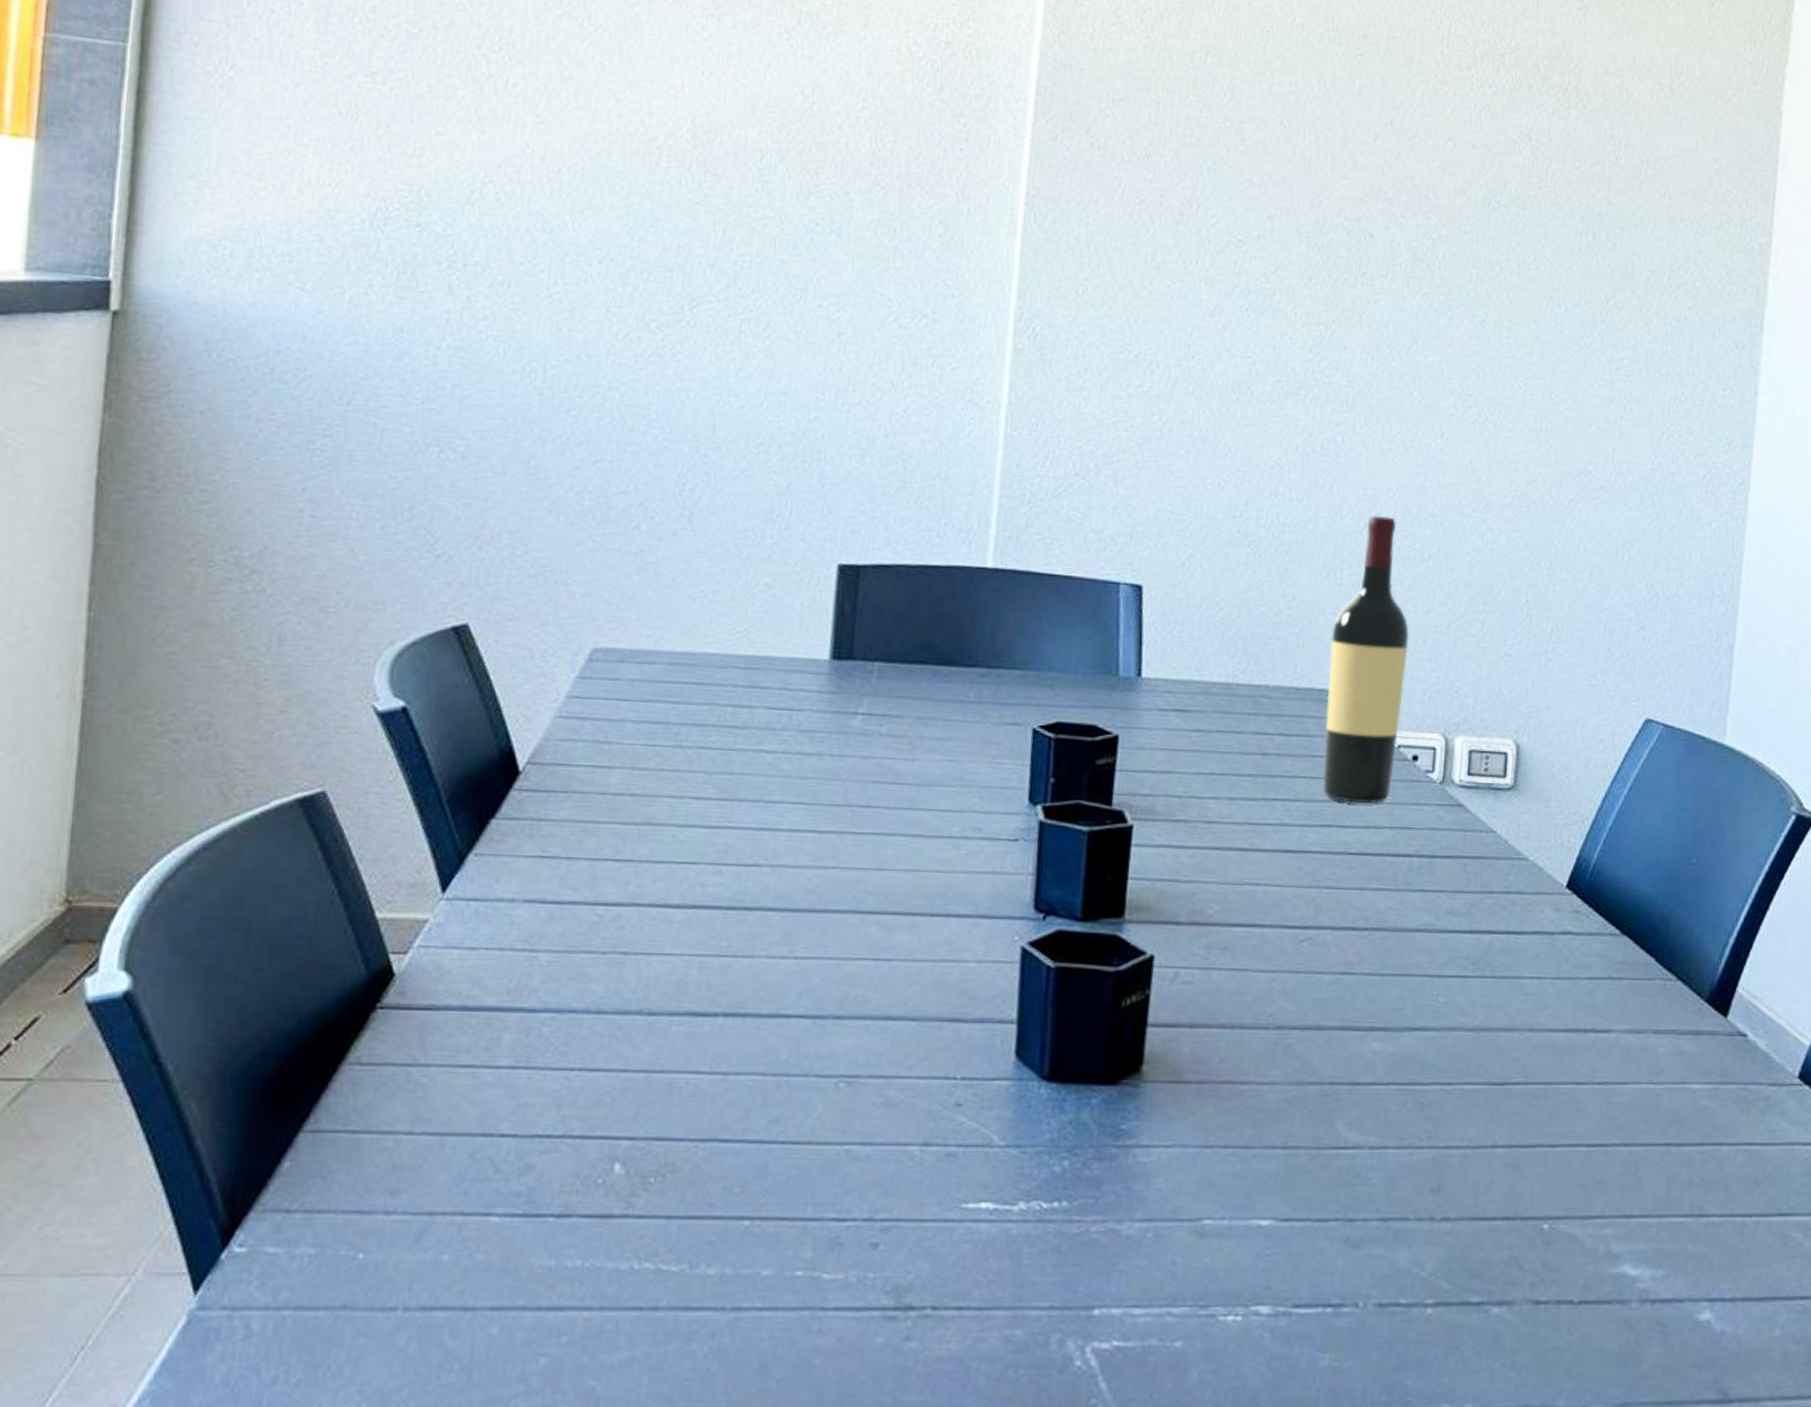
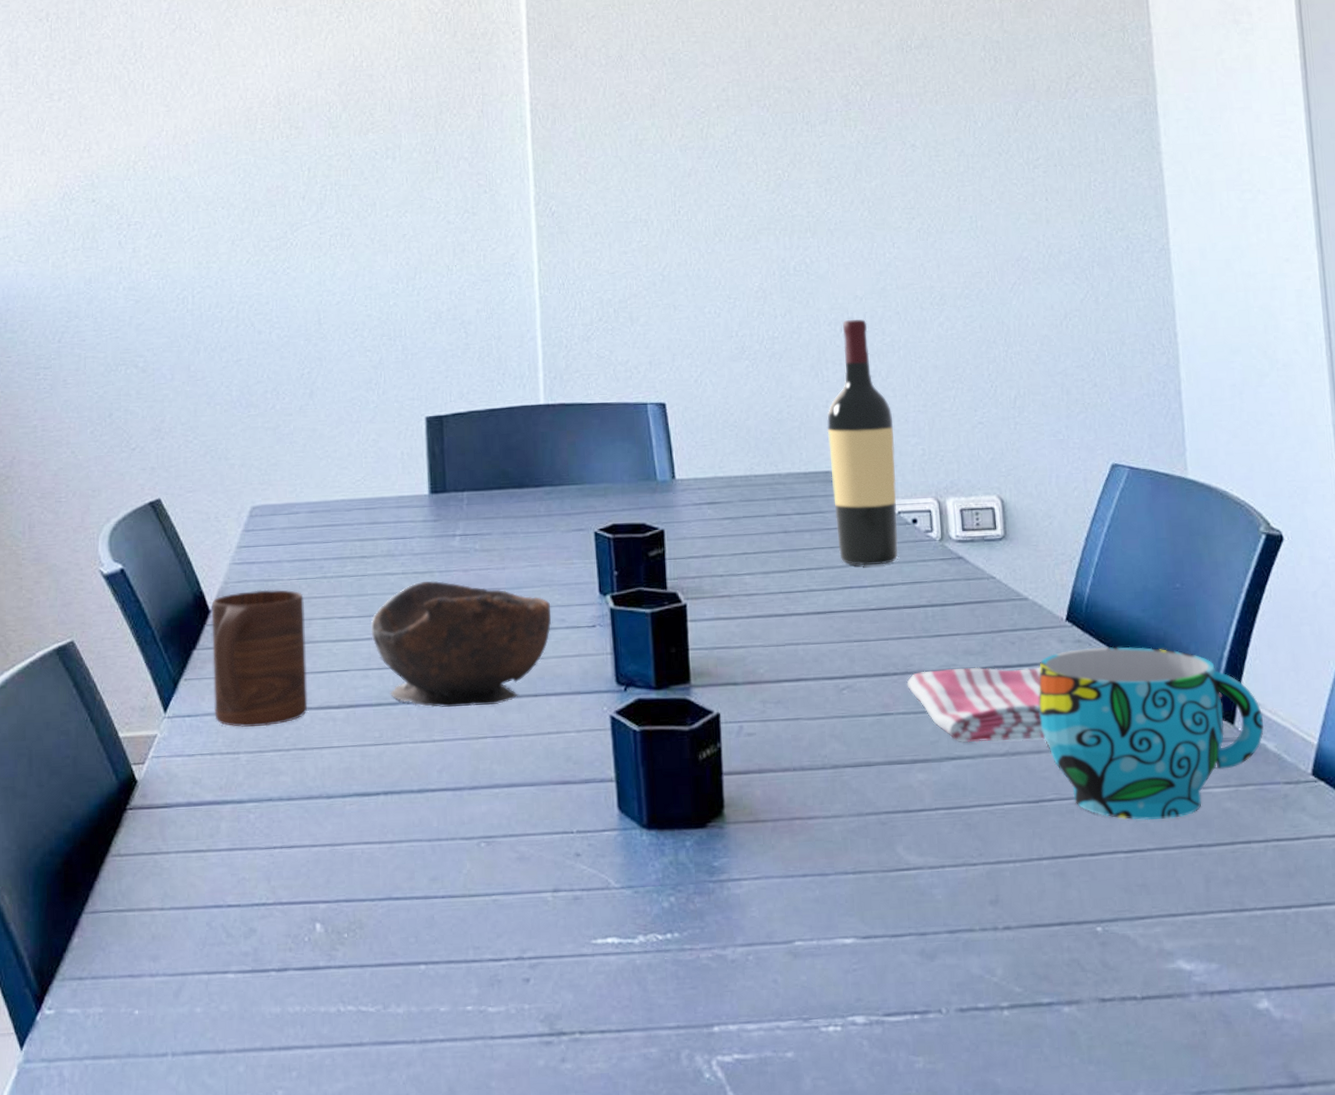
cup: none [510,753,649,922] -> present [211,589,308,727]
bowl: none [731,764,967,922] -> present [370,580,552,708]
dish towel: none [1376,928,1721,1016] -> present [907,667,1223,743]
cup: none [1519,920,1758,1114] -> present [1038,646,1264,821]

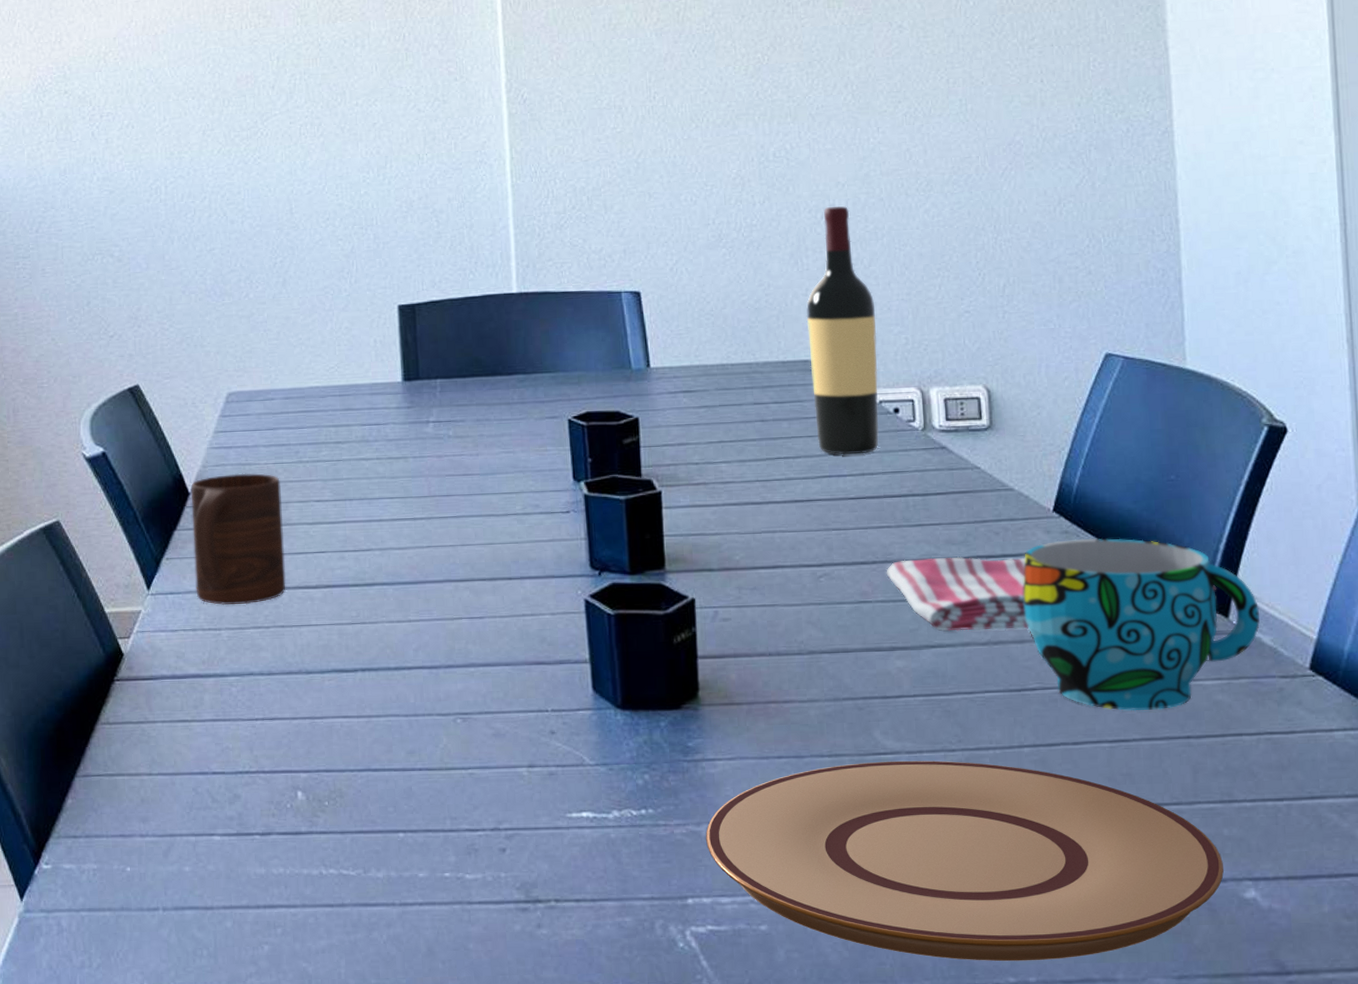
bowl: present [370,580,552,708] -> none [346,466,526,589]
plate: none [731,875,1237,1083] -> present [706,760,1224,962]

